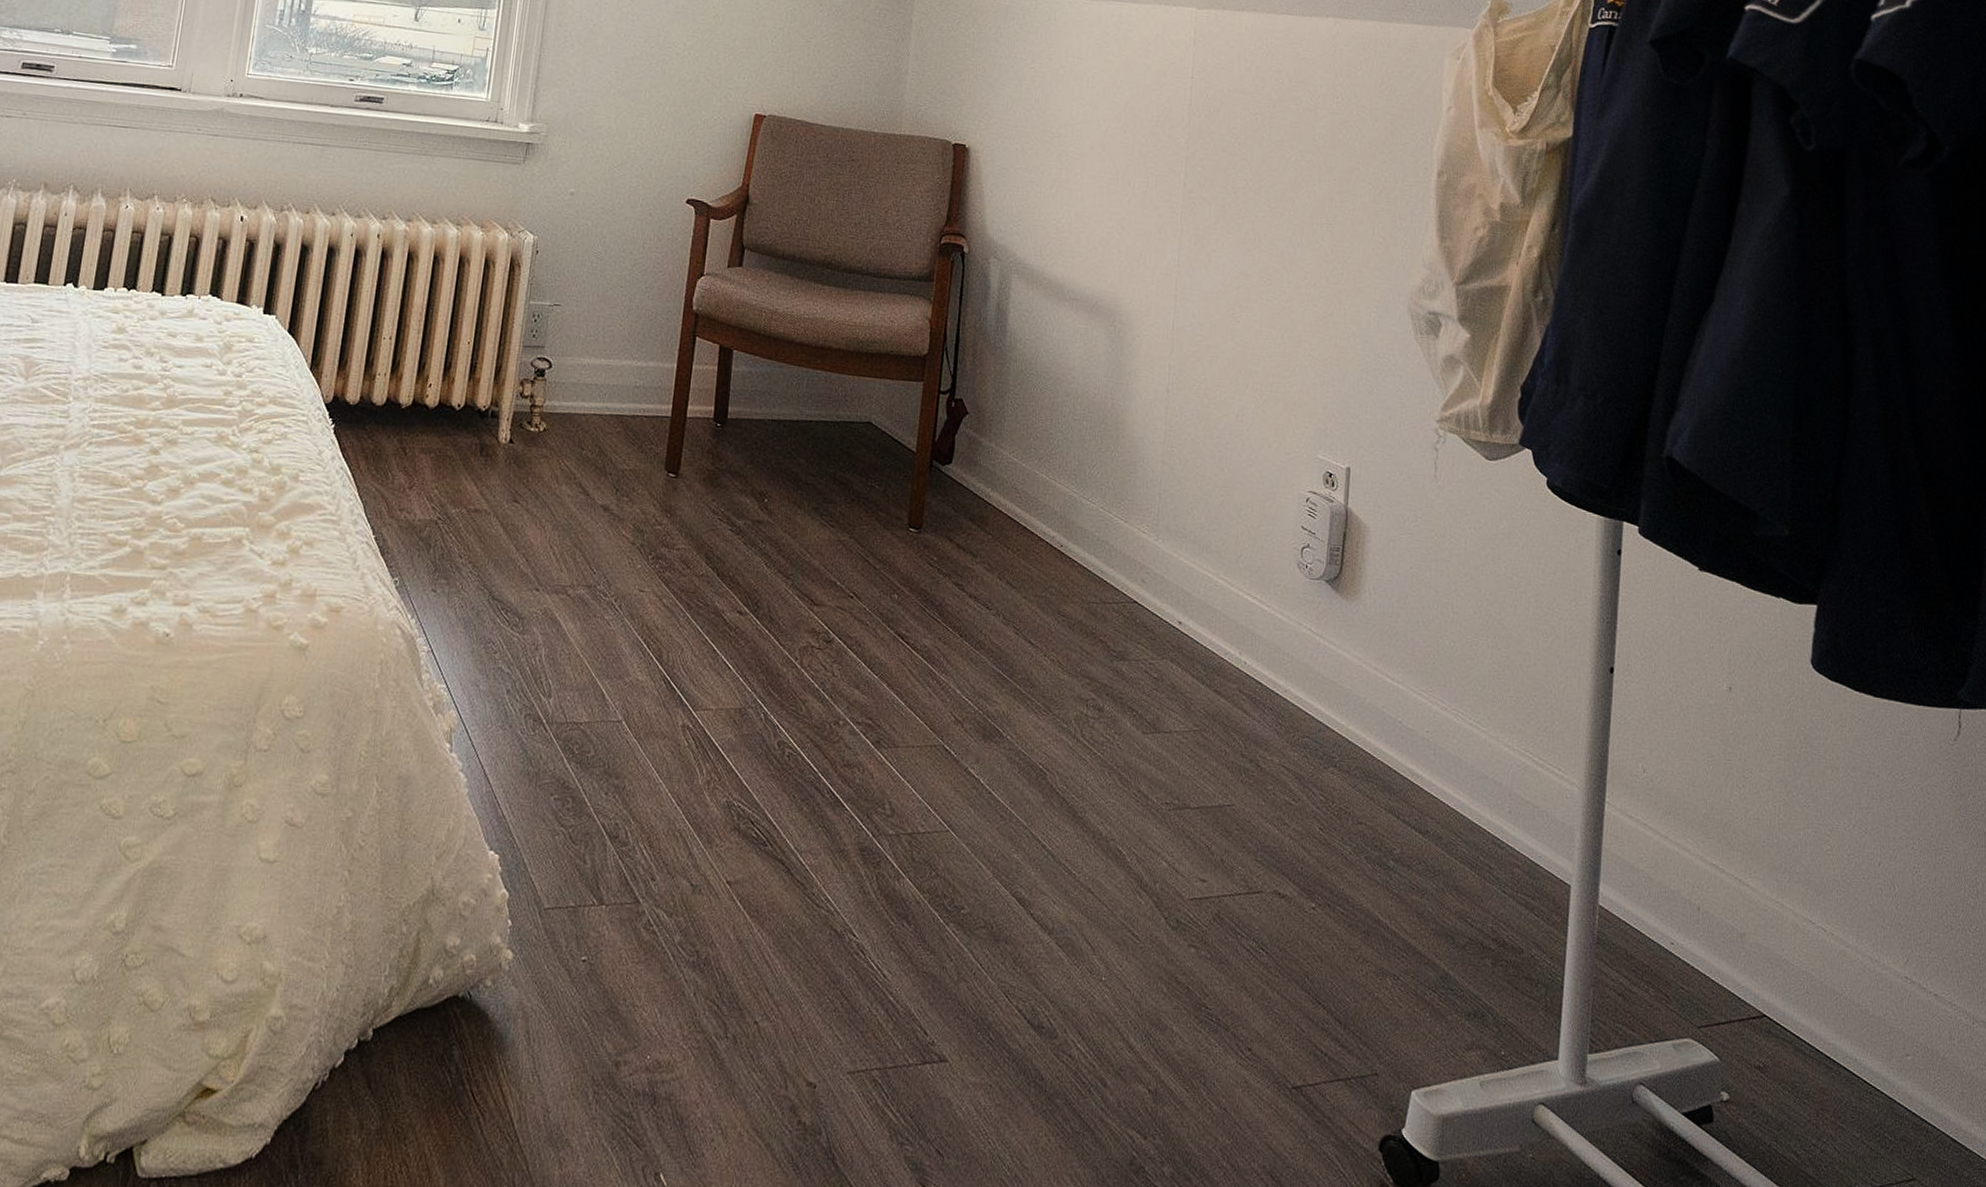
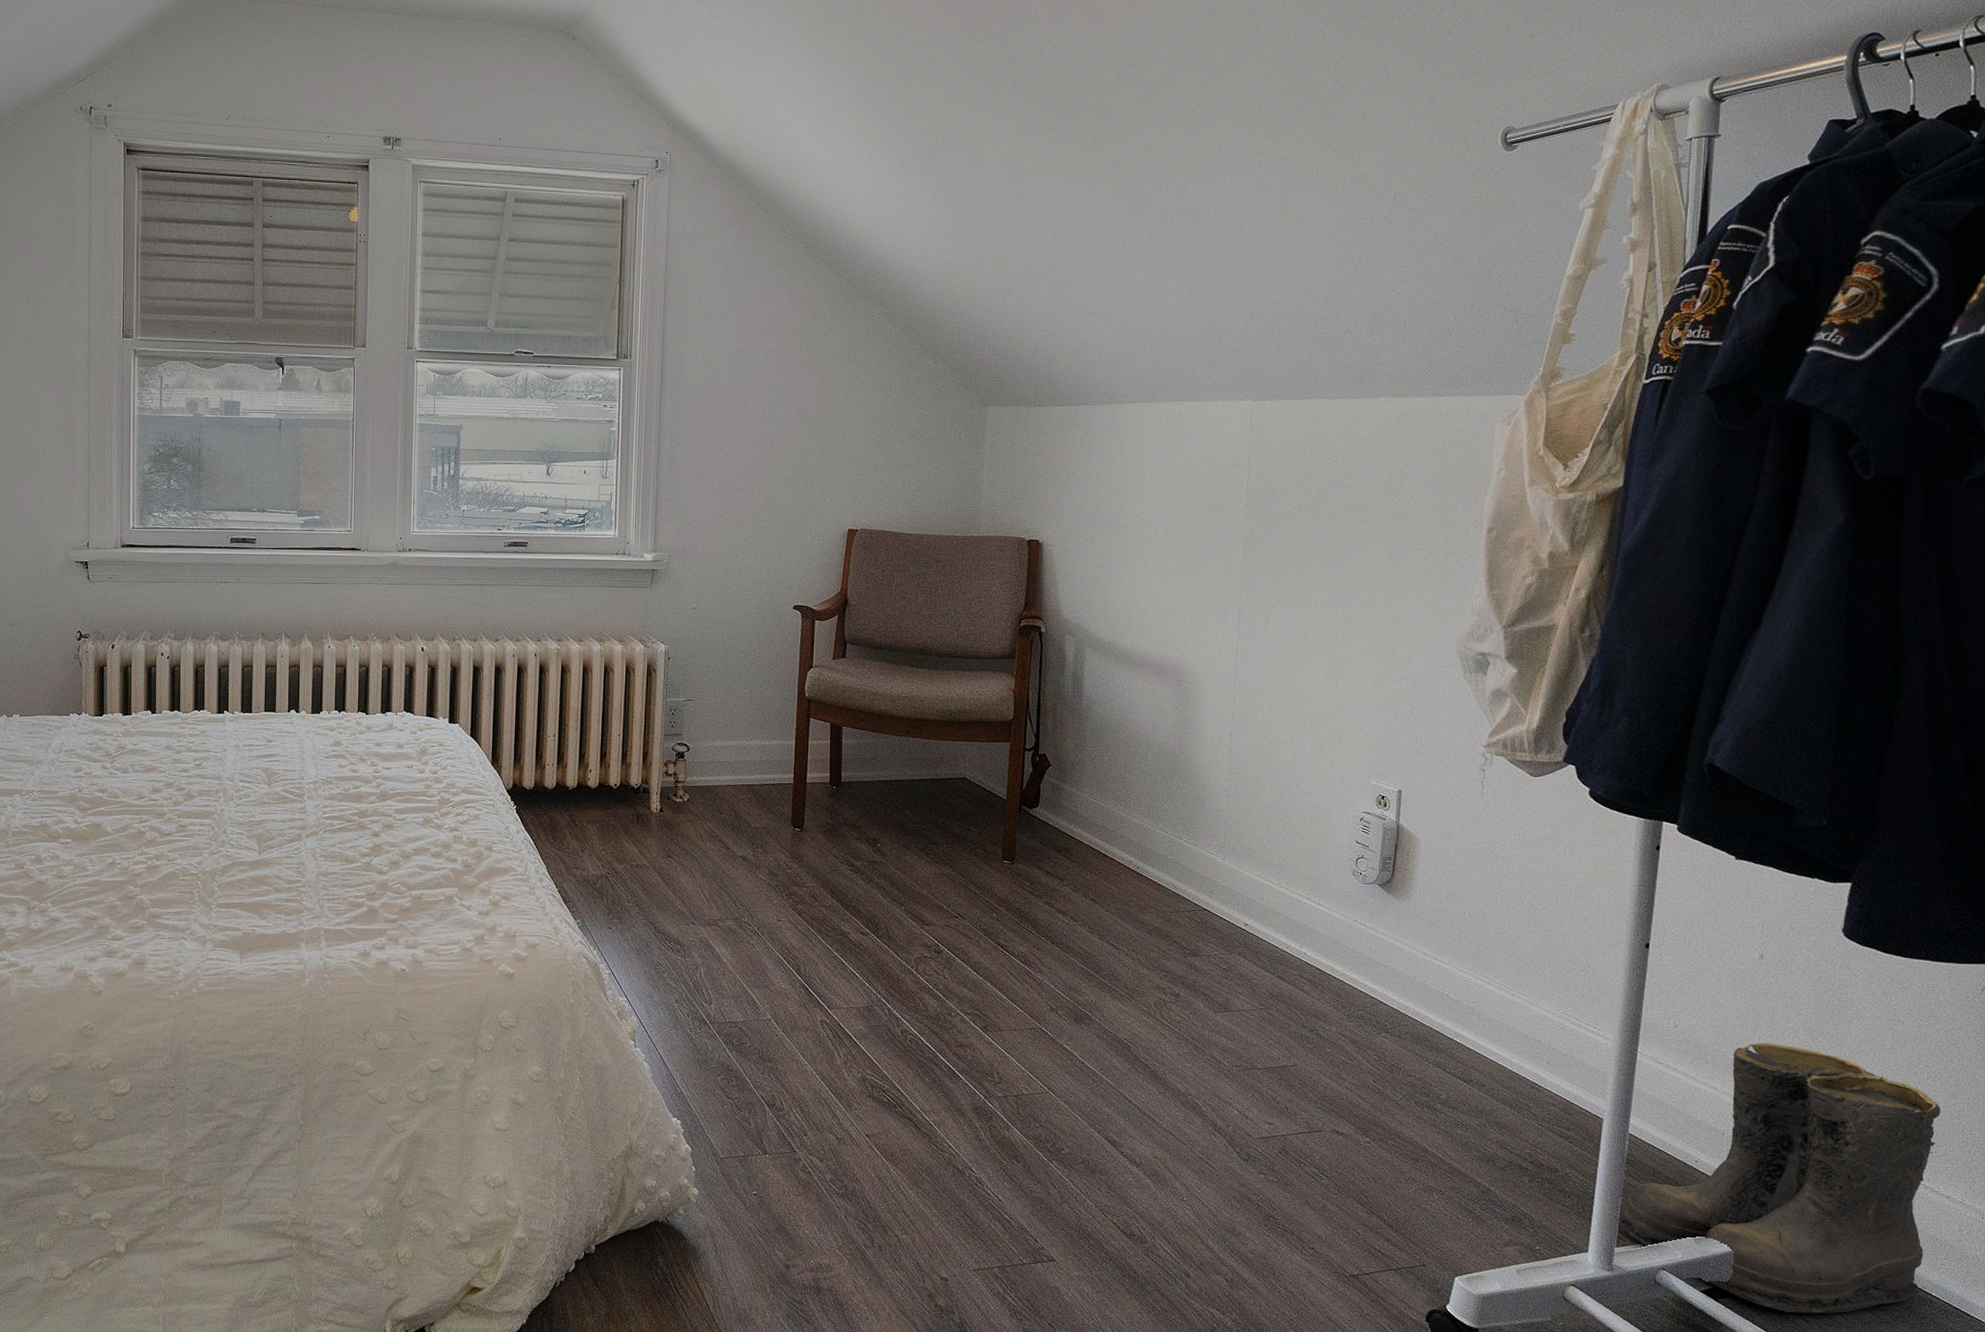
boots: none [1588,795,1925,1146] -> present [1616,1043,1941,1314]

